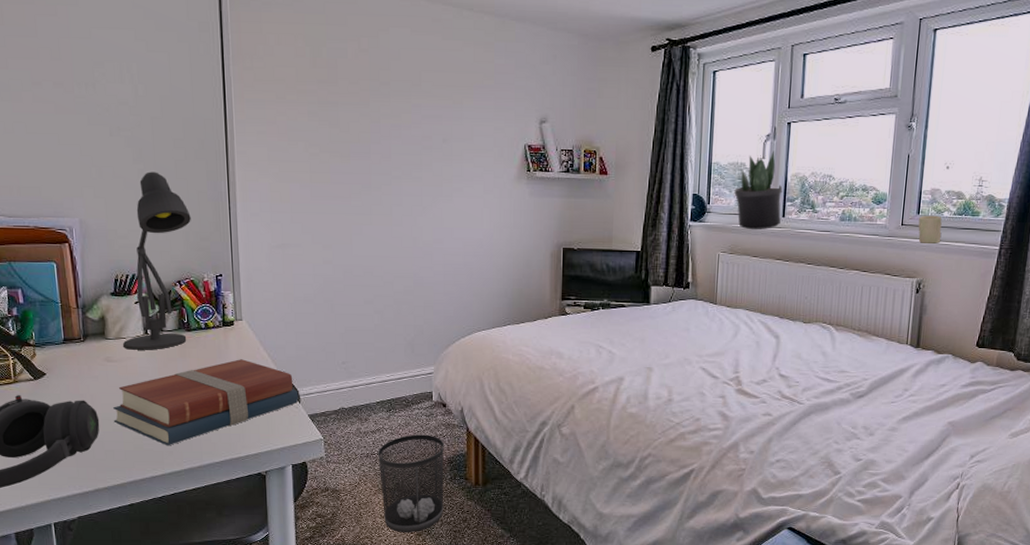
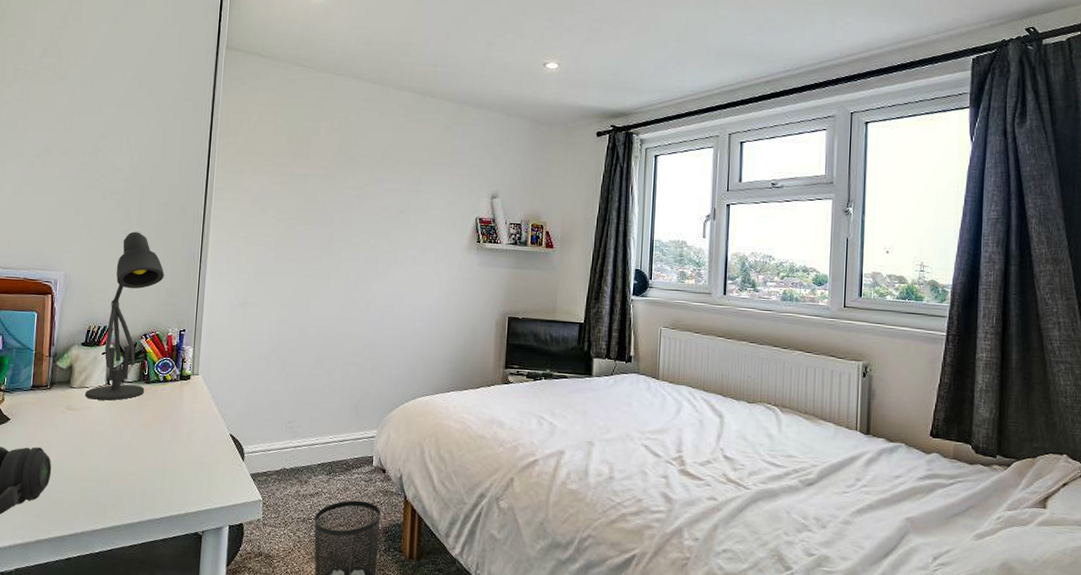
books: present [113,359,299,446] -> none [64,413,243,499]
planter: present [734,150,783,230] -> none [675,230,723,307]
candle: present [918,215,942,244] -> none [861,298,886,327]

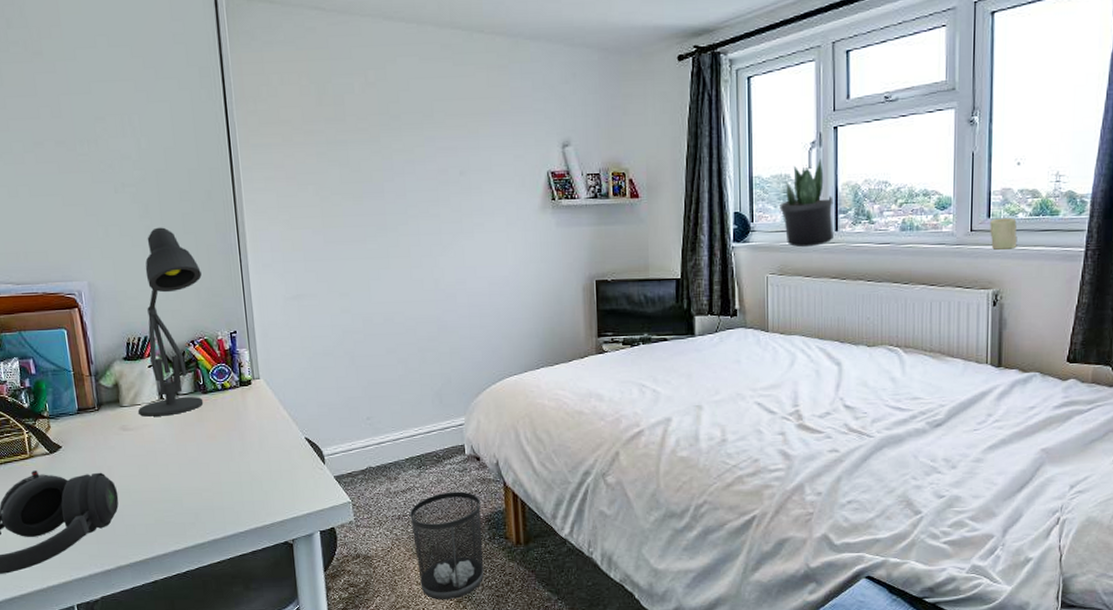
planter: none [675,230,723,307] -> present [779,158,833,248]
candle: none [861,298,886,327] -> present [990,217,1017,250]

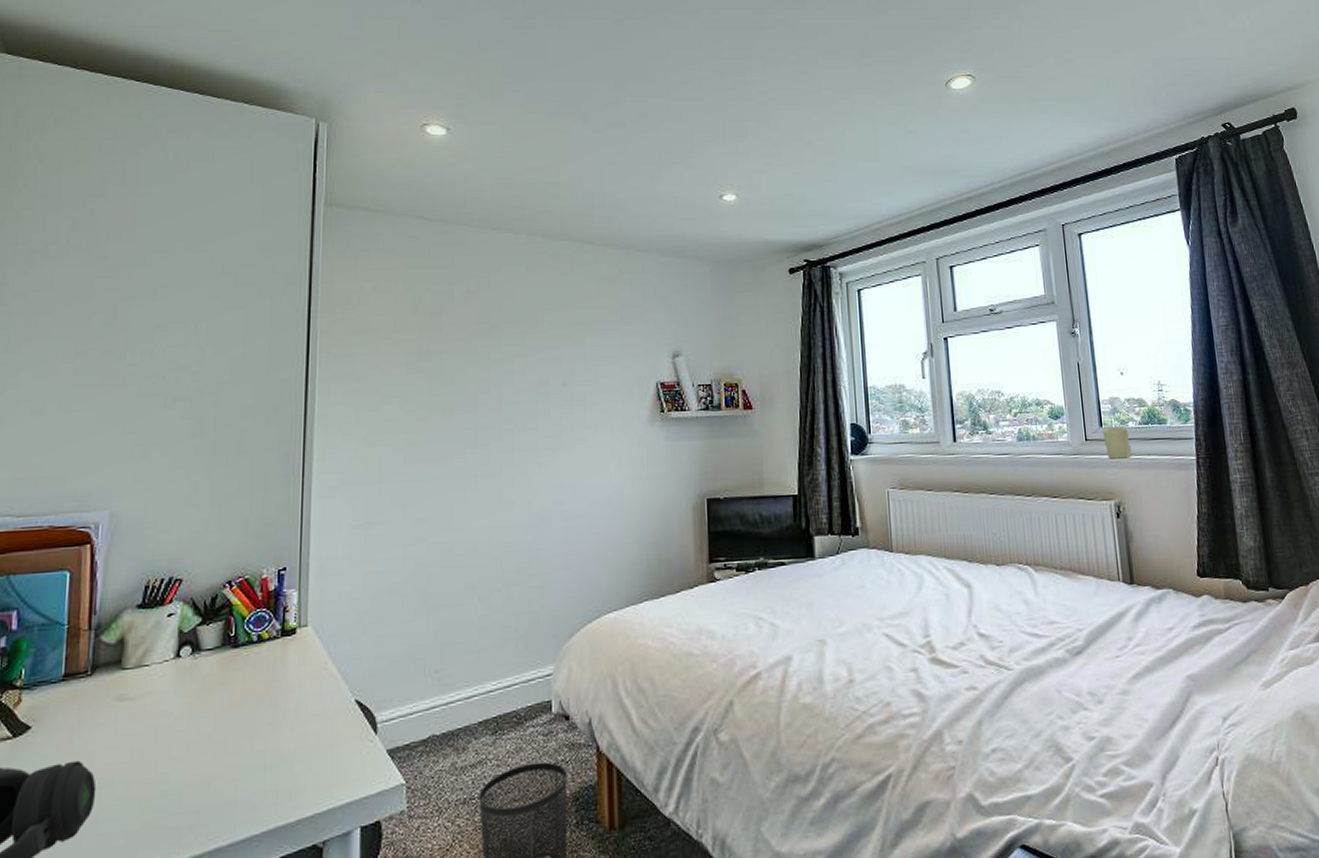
desk lamp: present [138,227,204,417] -> none [145,446,253,681]
planter: present [779,158,833,248] -> none [896,369,952,460]

